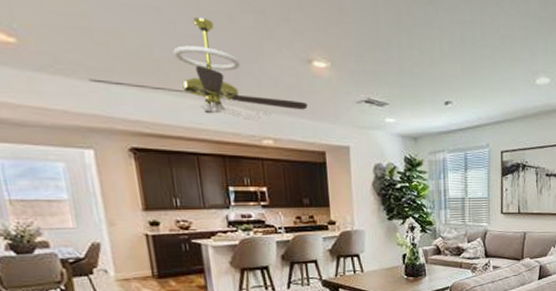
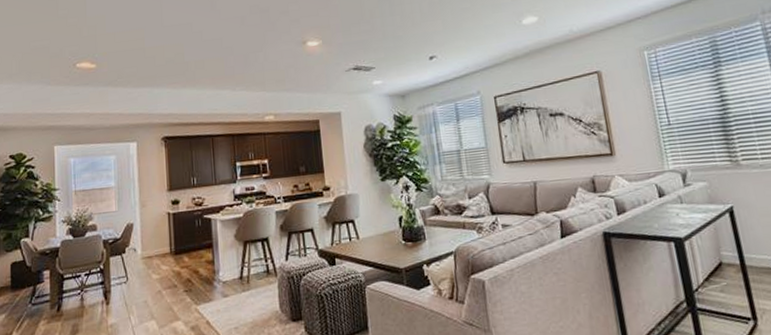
ceiling fan: present [88,17,308,121] -> none [138,24,303,101]

